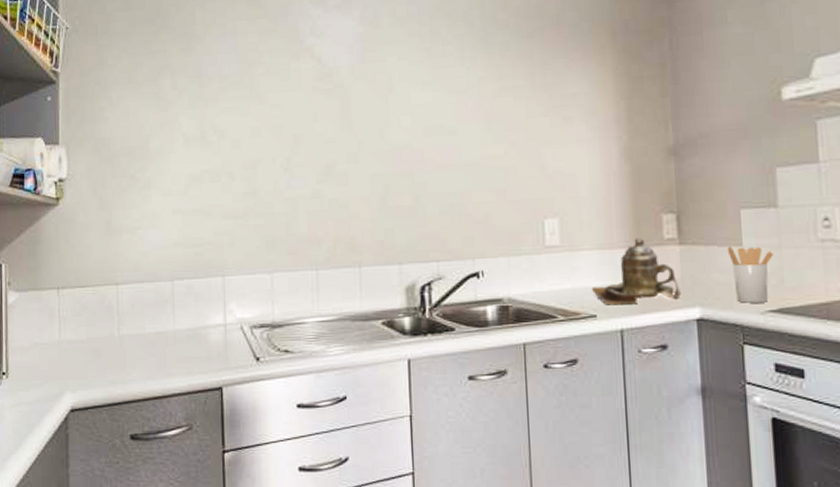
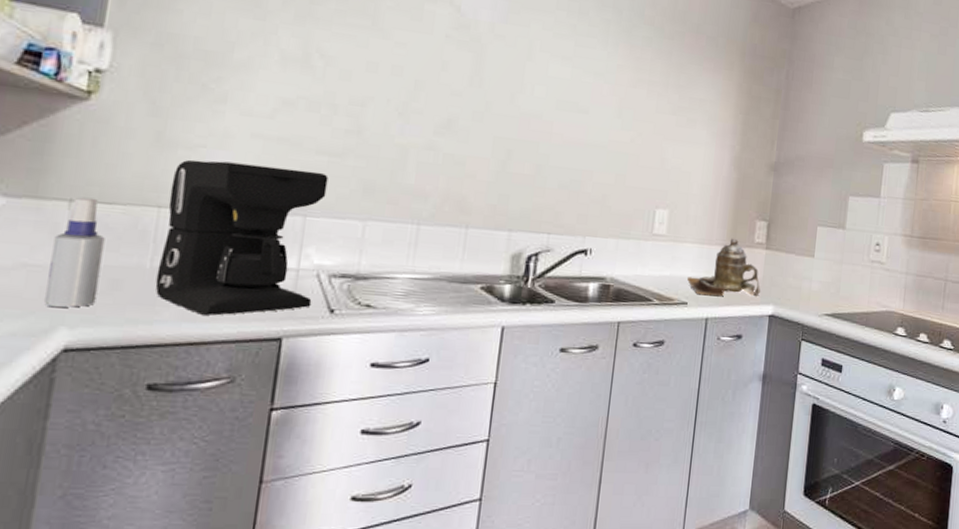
spray bottle: none [52,284,86,375] -> present [45,197,105,308]
coffee maker: none [122,235,241,372] -> present [155,159,329,316]
utensil holder: present [727,246,774,303] -> none [802,256,836,307]

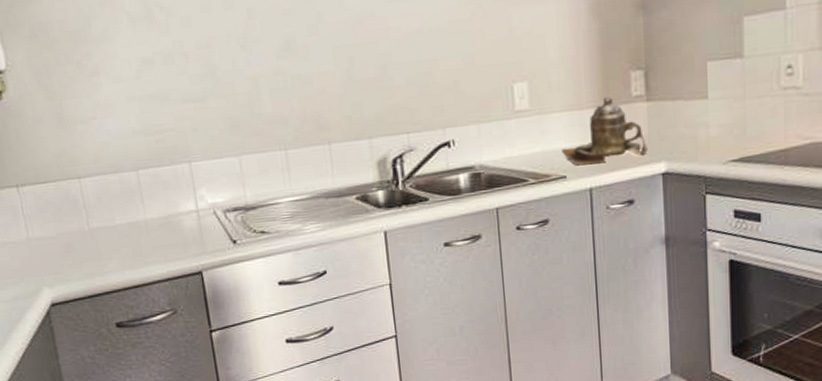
spray bottle: present [45,197,105,308] -> none [16,180,61,273]
coffee maker: present [155,159,329,316] -> none [80,119,217,262]

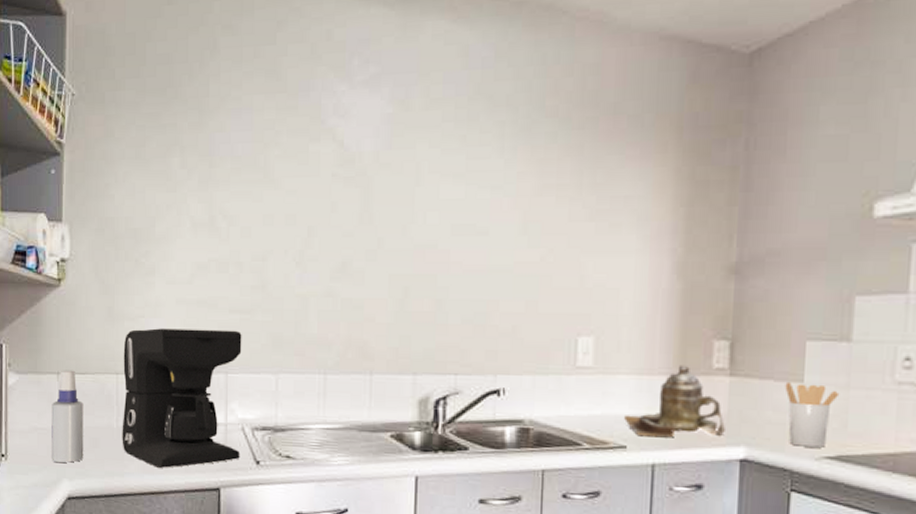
spray bottle: none [16,180,61,273] -> present [51,370,84,463]
coffee maker: none [80,119,217,262] -> present [122,328,242,468]
utensil holder: none [693,99,738,155] -> present [785,381,840,448]

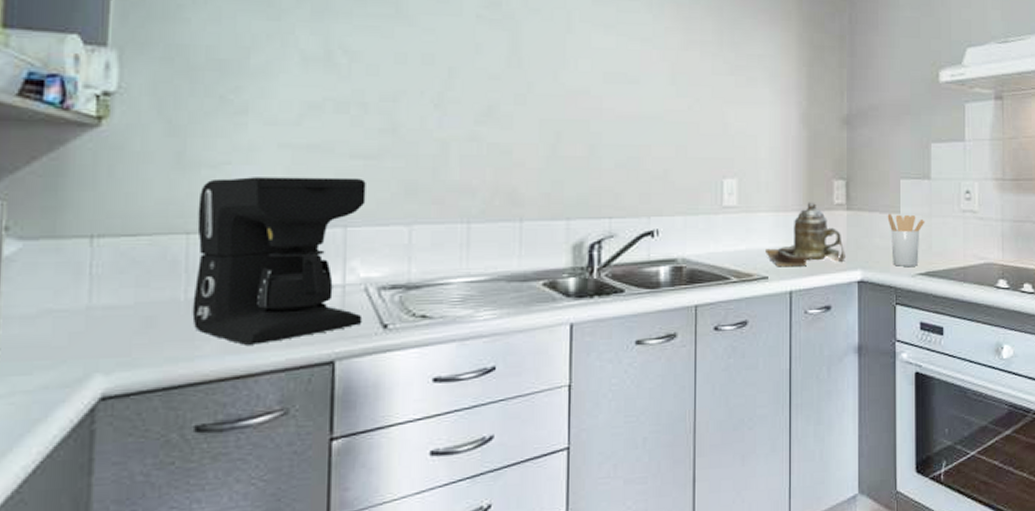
spray bottle: present [51,370,84,463] -> none [76,231,133,353]

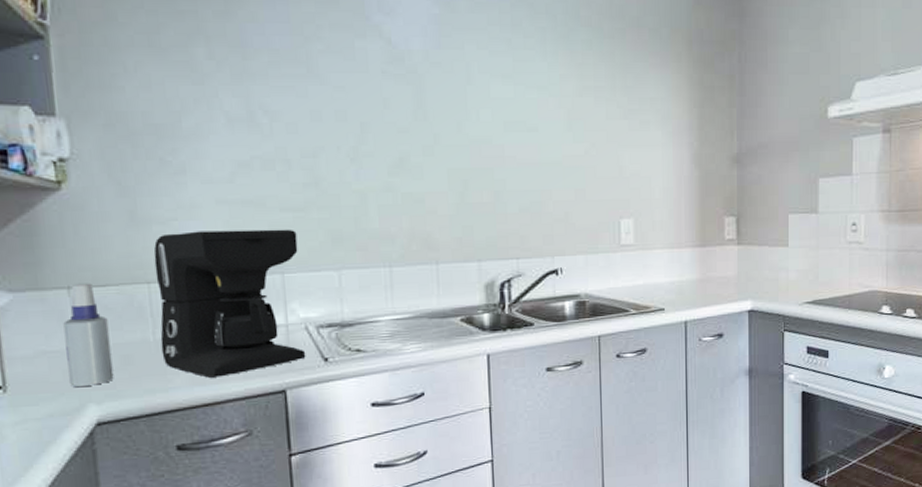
spray bottle: none [76,231,133,353] -> present [63,283,114,387]
teapot: present [766,202,845,267] -> none [662,238,736,300]
utensil holder: present [887,213,925,266] -> none [776,246,813,296]

